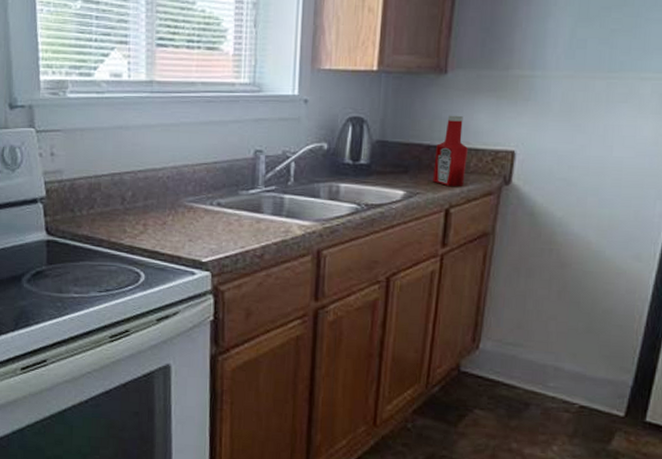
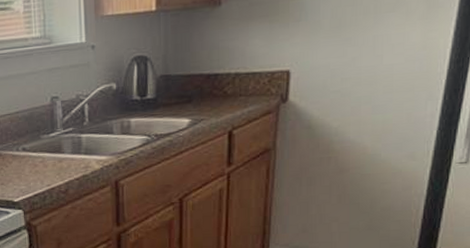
ketchup bottle: present [433,115,468,187] -> none [215,43,246,111]

